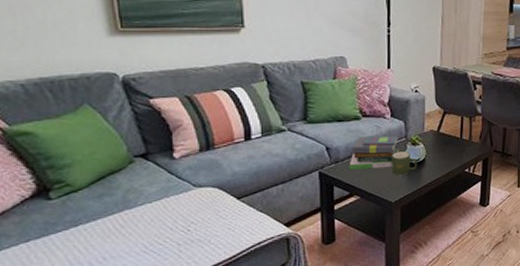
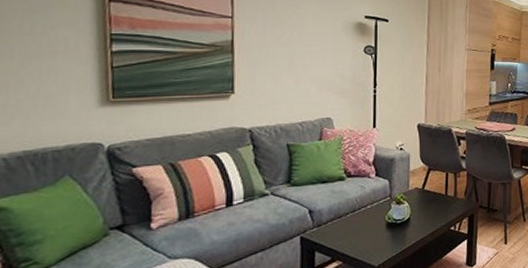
books: present [349,135,399,170] -> none [331,194,384,233]
mug: present [391,151,417,176] -> none [376,211,402,238]

